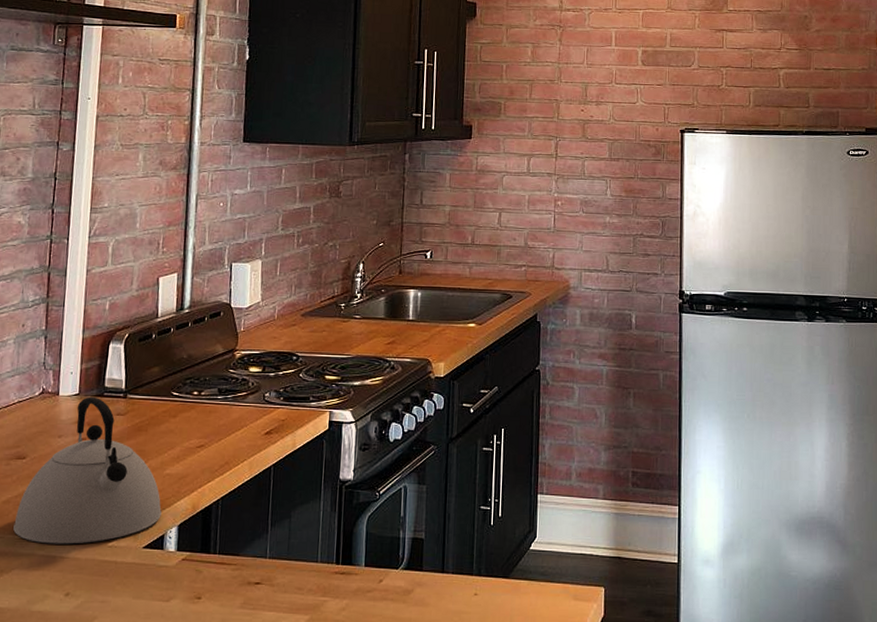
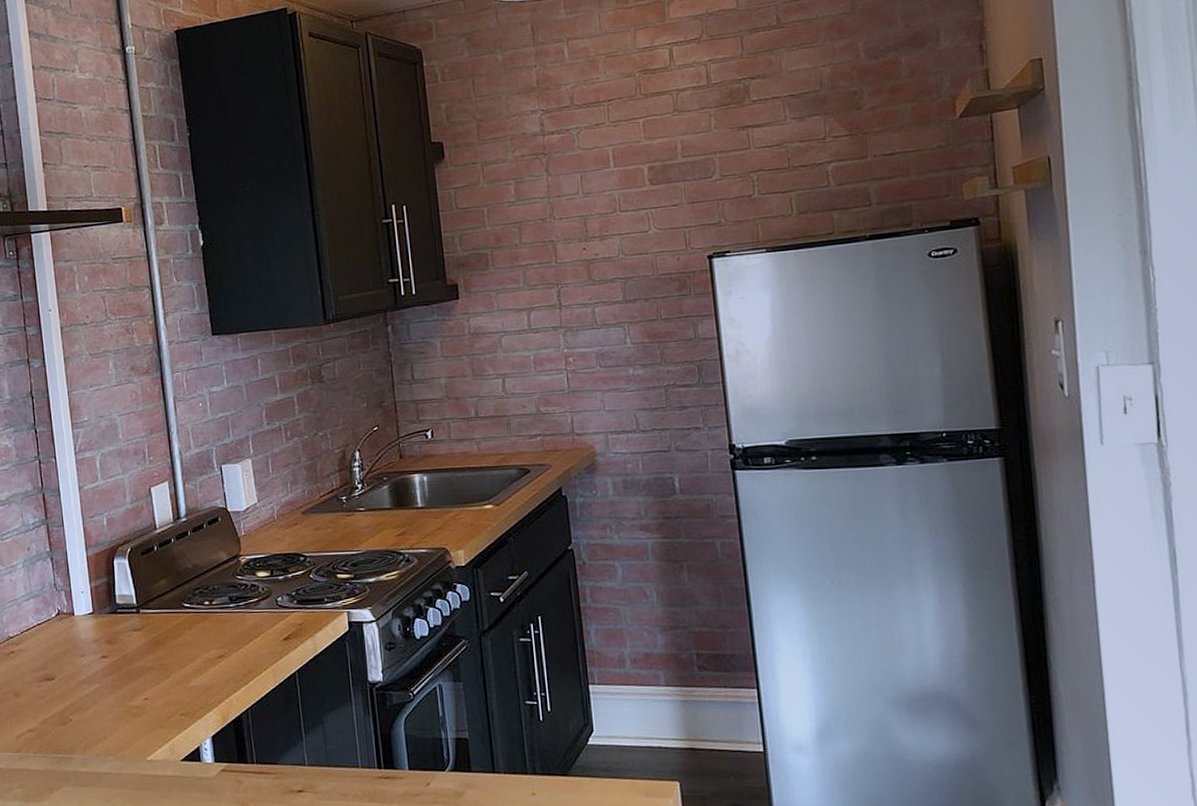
kettle: present [13,396,162,544] -> none [55,614,193,761]

